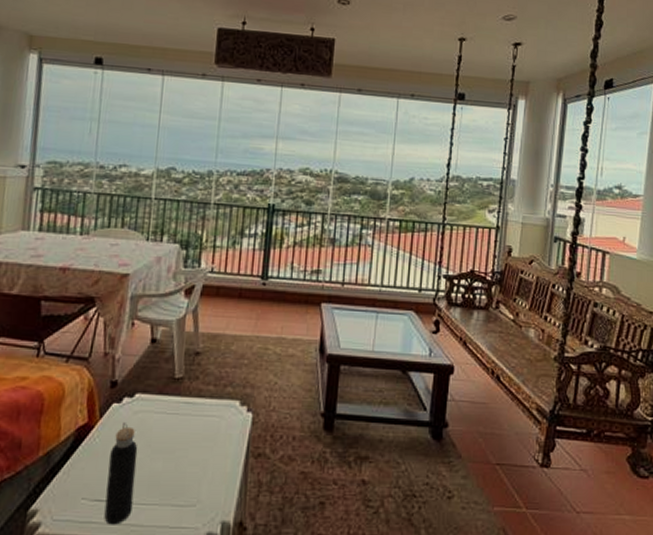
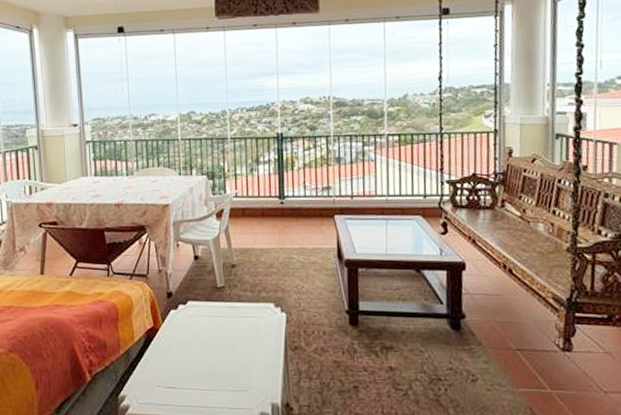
water bottle: present [104,423,138,525] -> none [174,326,198,407]

